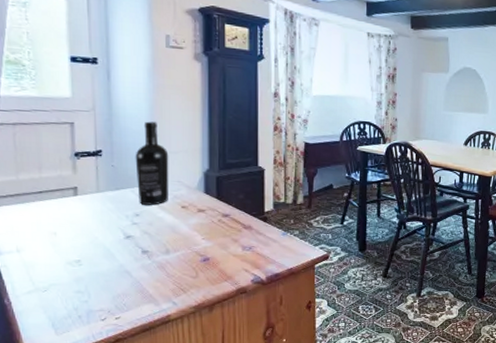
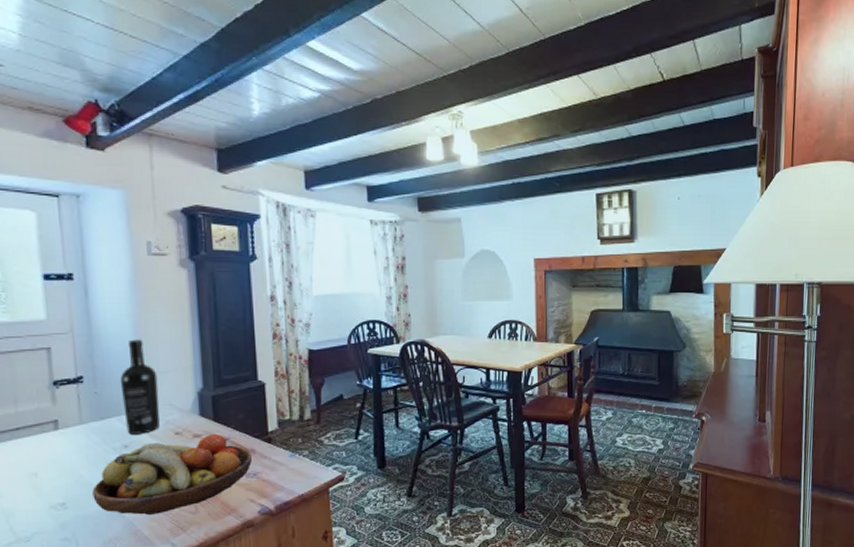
fruit bowl: none [105,209,249,276] -> present [92,433,253,515]

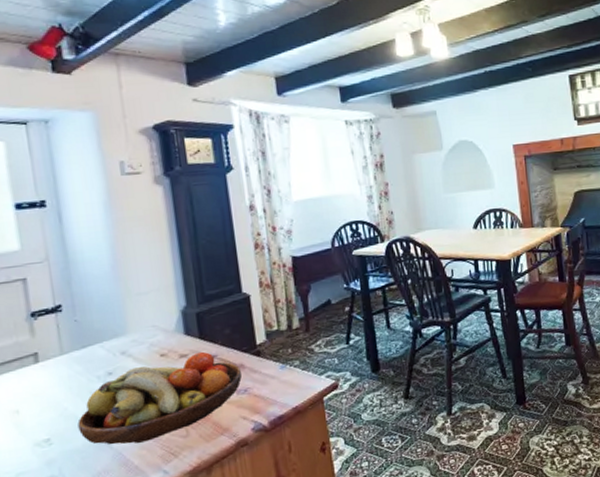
wine bottle: present [120,339,160,434] -> none [100,261,144,361]

